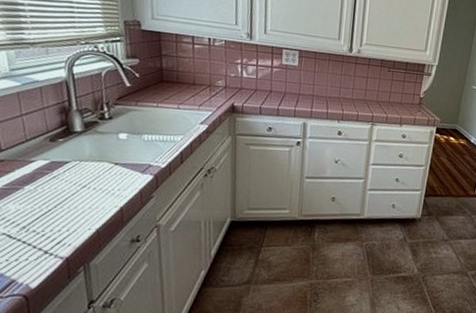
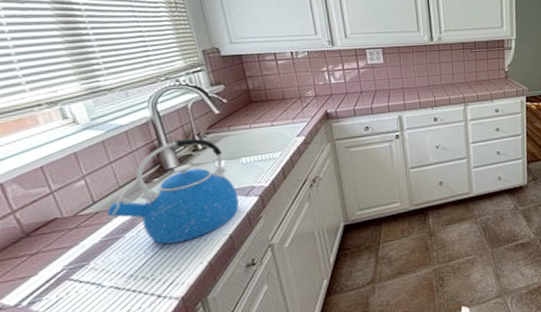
kettle: none [12,105,135,205] -> present [108,138,239,245]

